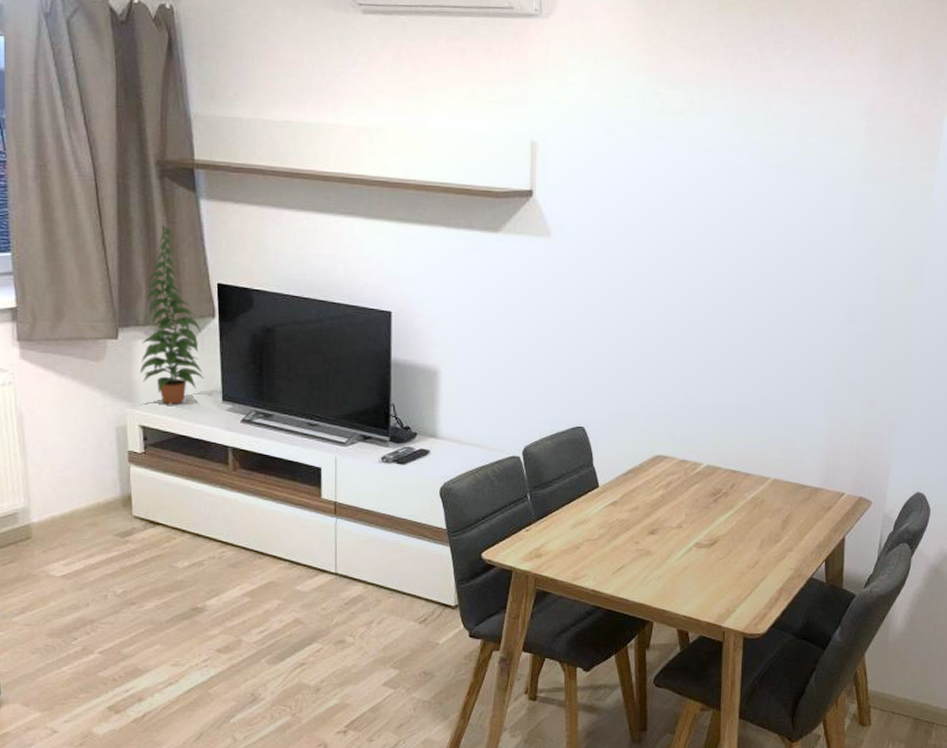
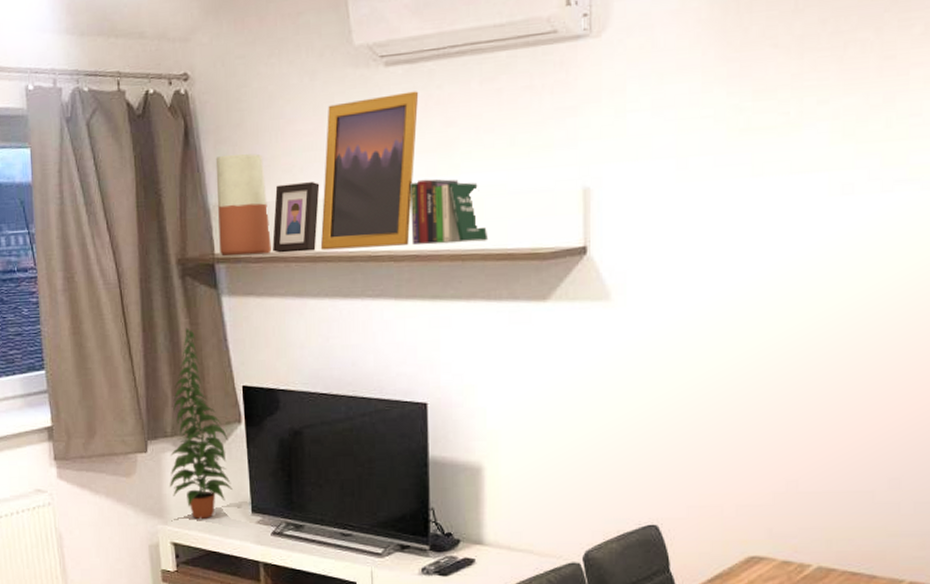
vase: none [198,70,251,165] -> present [215,153,272,257]
picture frame: none [252,104,299,167] -> present [272,182,320,253]
picture frame: none [297,38,393,172] -> present [320,91,419,250]
books: none [382,116,450,176] -> present [410,179,489,246]

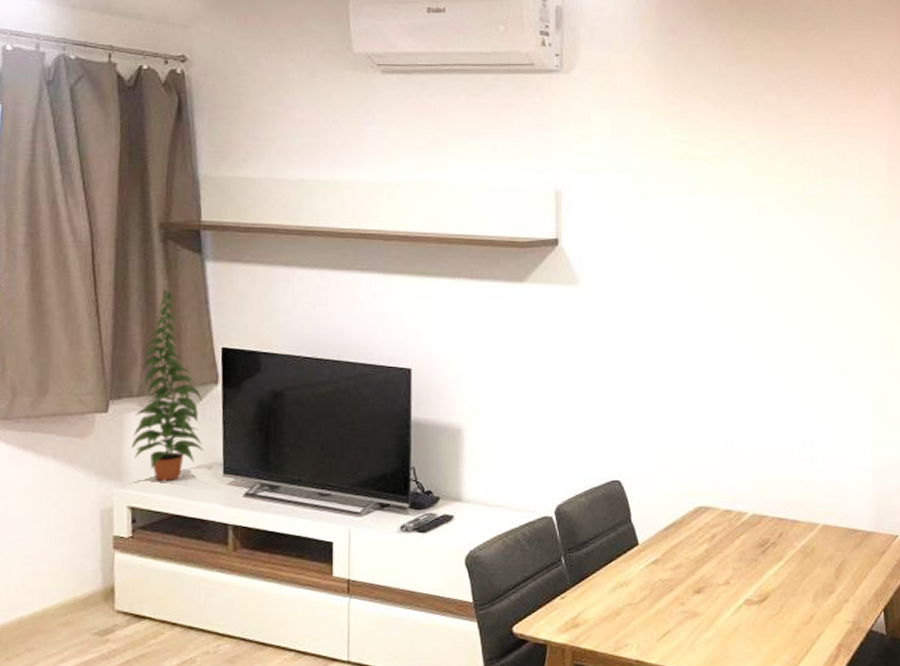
vase: present [215,153,272,257] -> none [207,132,262,225]
picture frame: present [272,182,320,253] -> none [263,163,314,225]
picture frame: present [320,91,419,250] -> none [312,96,412,226]
books: present [410,179,489,246] -> none [401,171,472,228]

